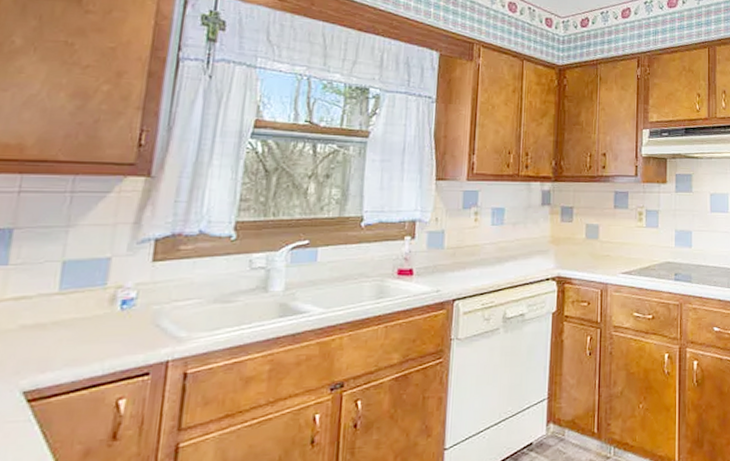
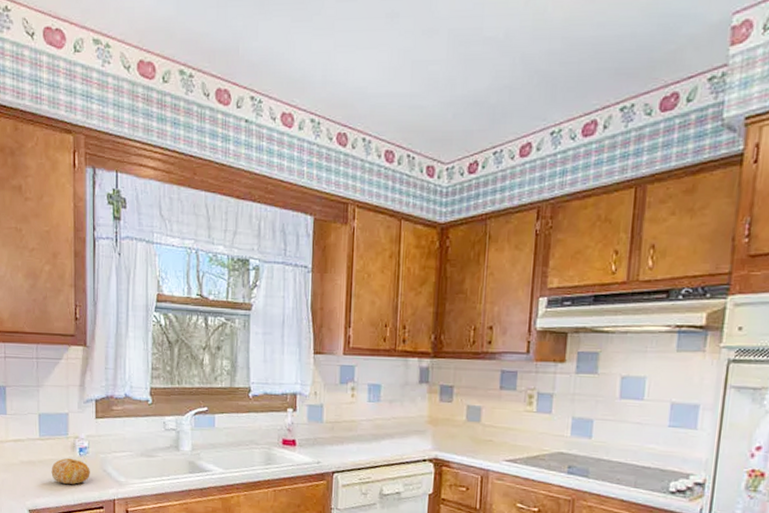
fruit: none [70,314,135,349] -> present [51,457,90,484]

